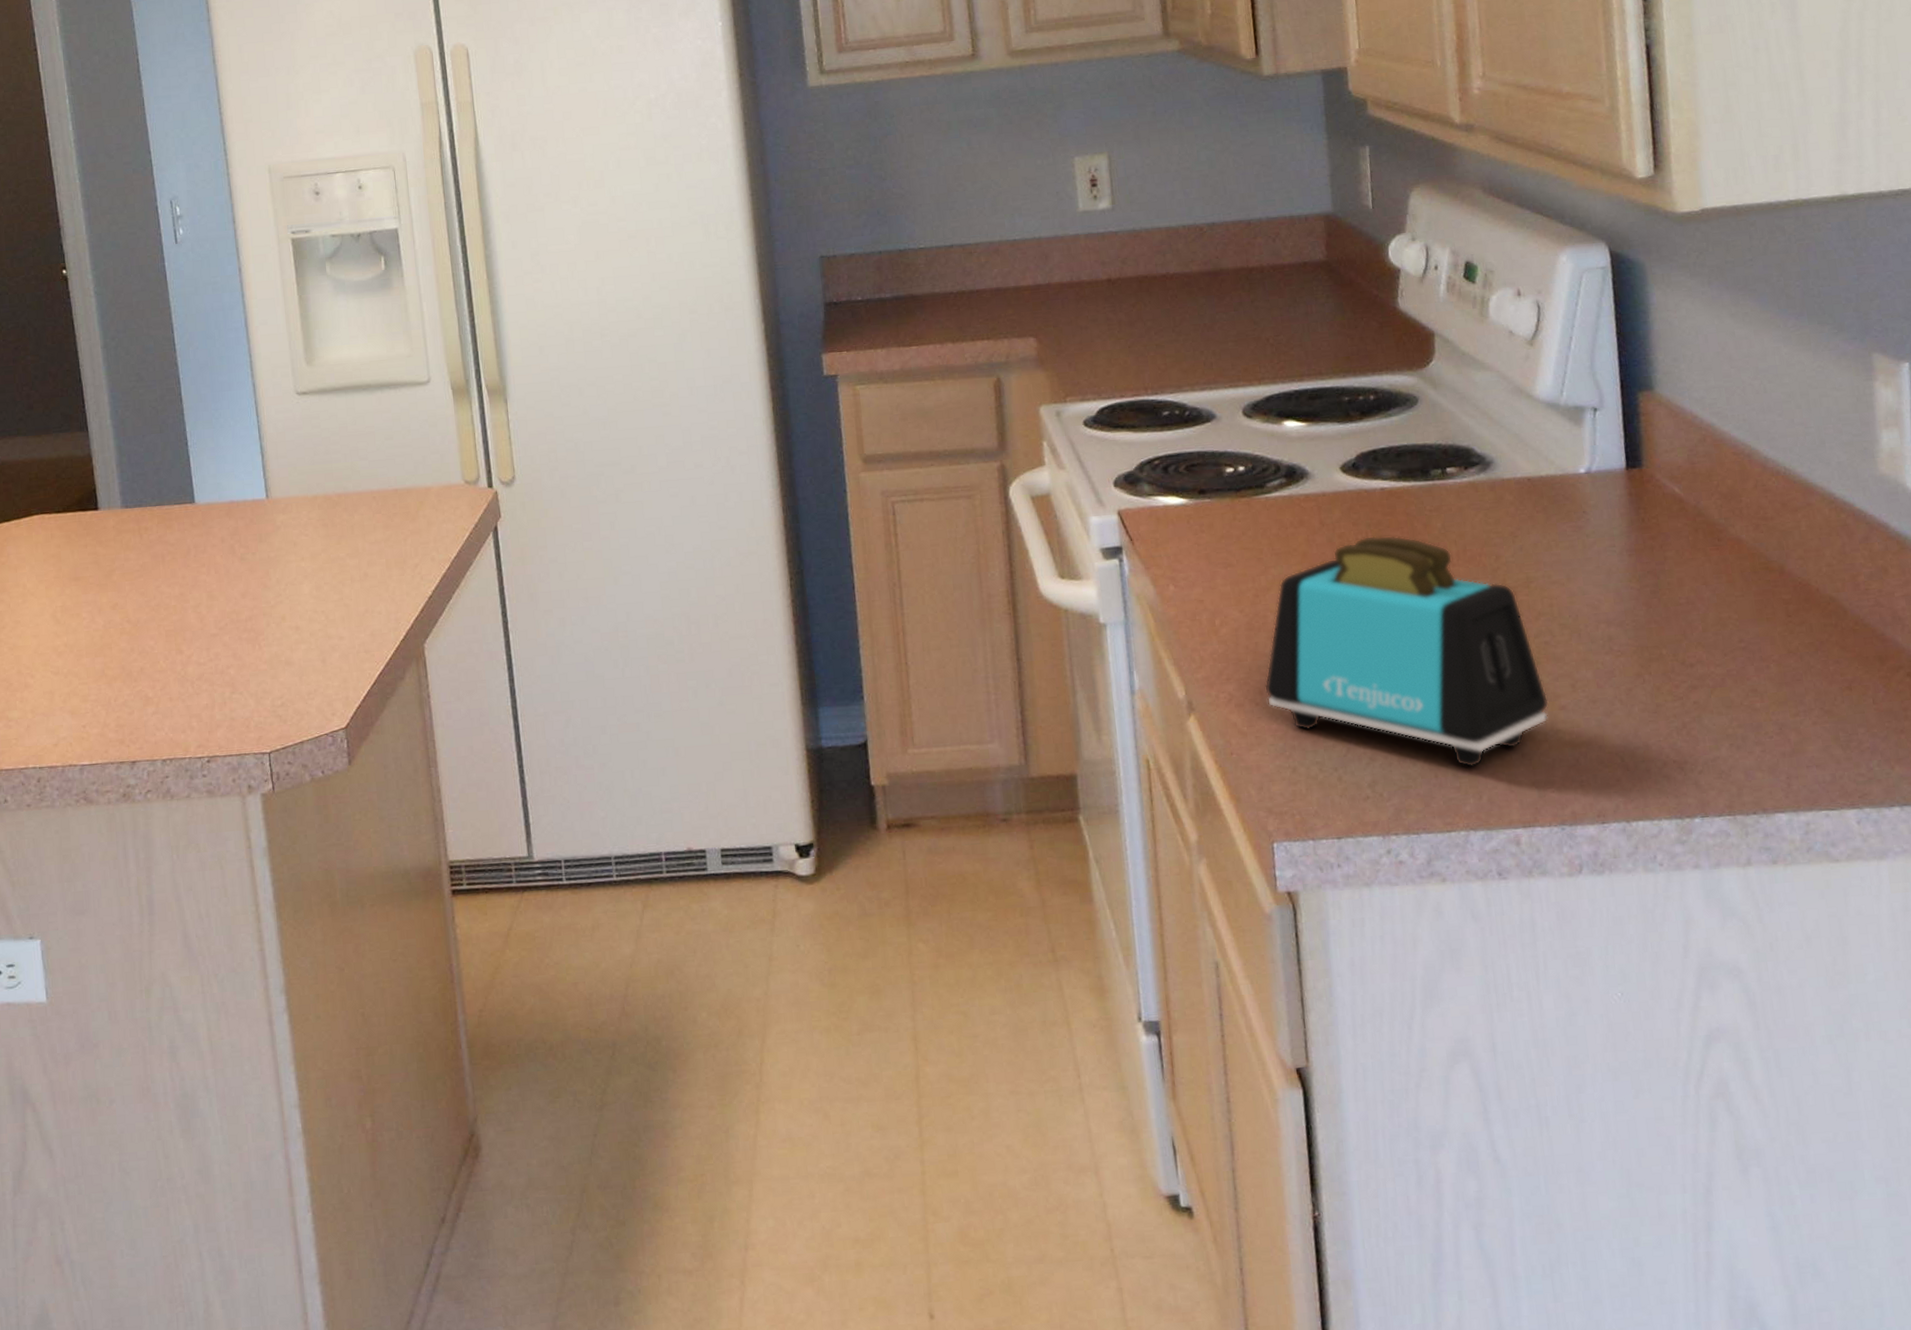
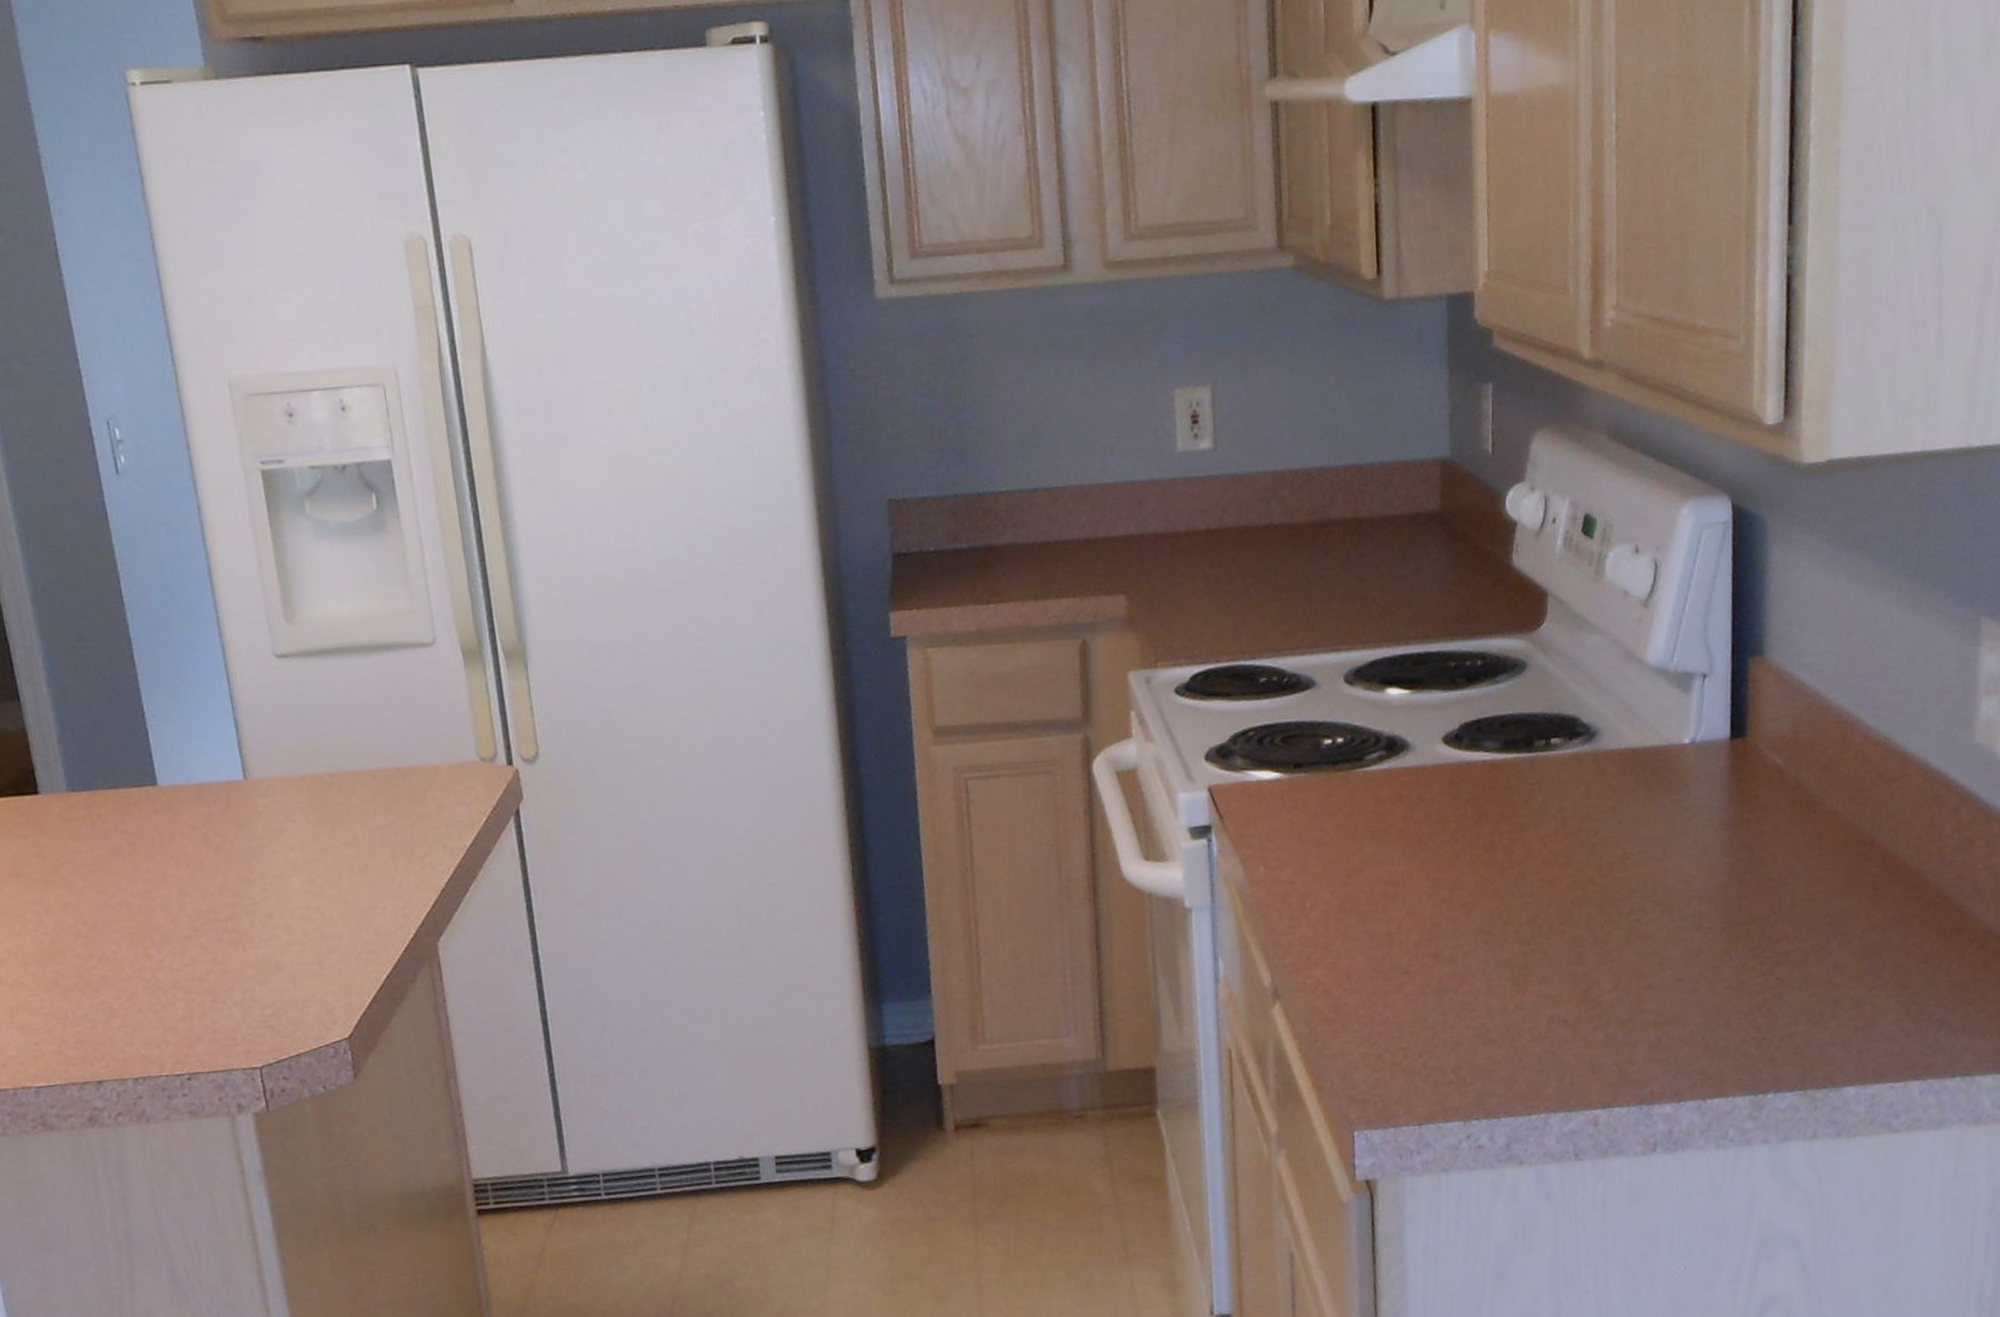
toaster: present [1265,535,1549,768] -> none [1353,810,1636,1050]

